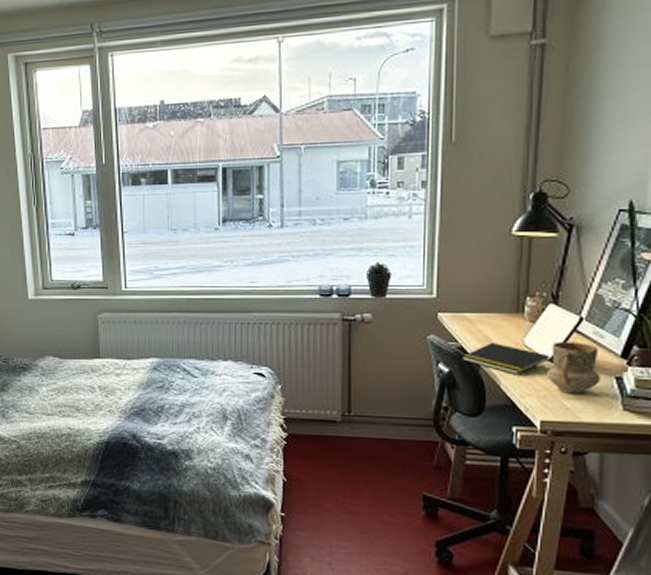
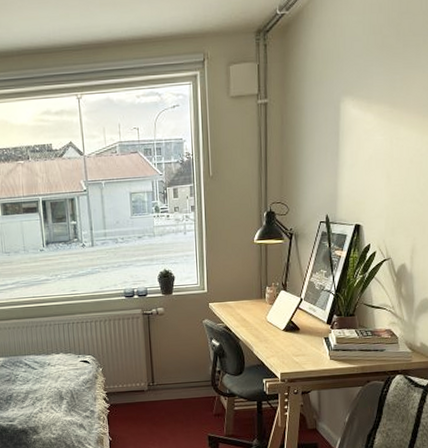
notepad: present [461,342,550,375] -> none [227,321,283,343]
mug: present [547,341,601,394] -> none [282,315,315,352]

